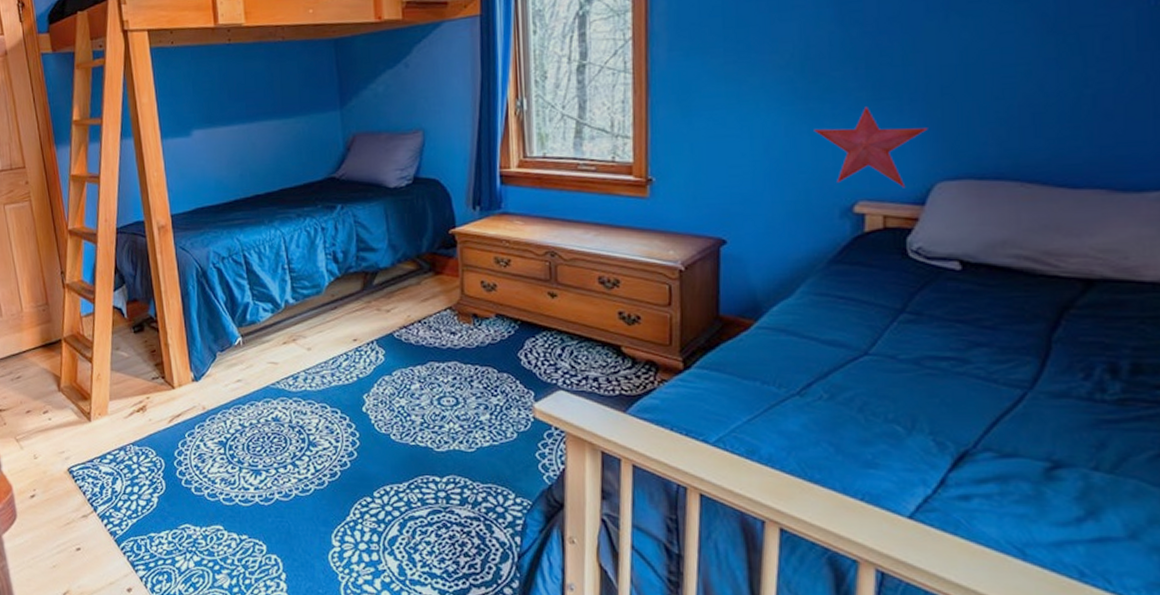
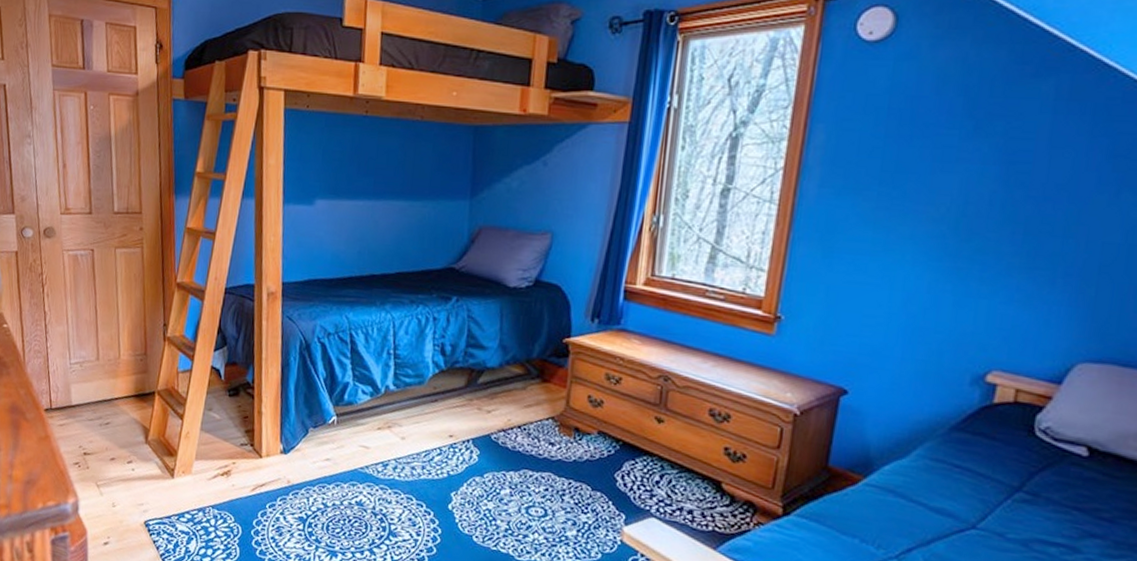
decorative star: present [814,106,928,188] -> none [958,274,1079,364]

